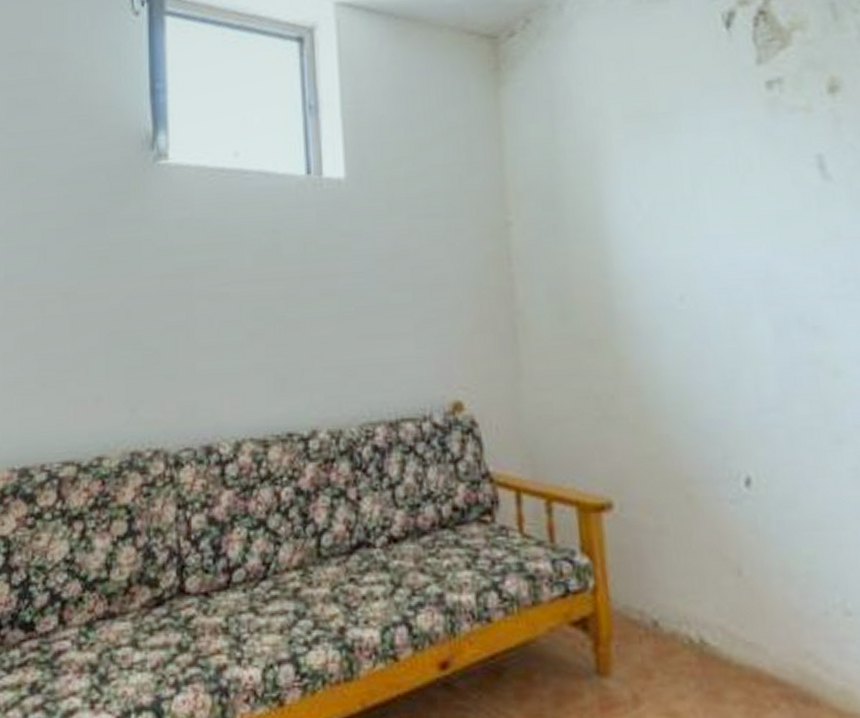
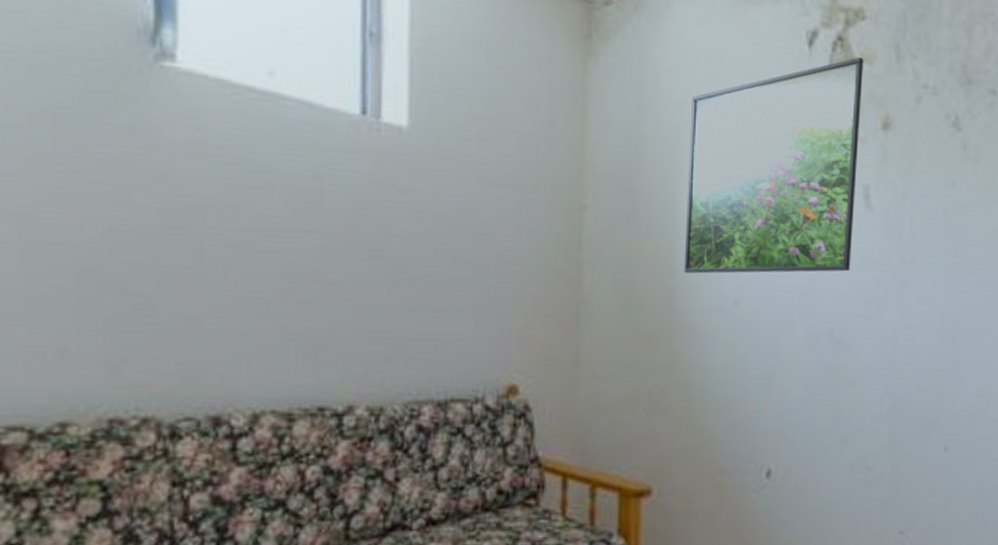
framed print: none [606,26,814,274] -> present [684,57,864,274]

